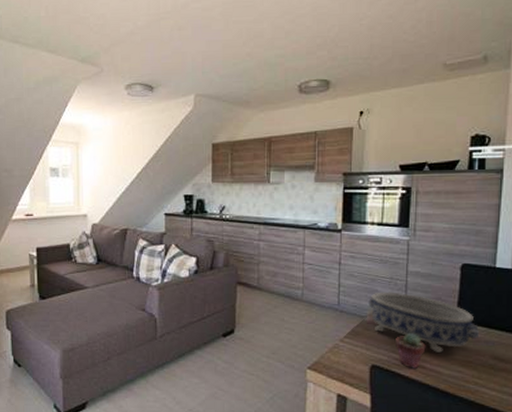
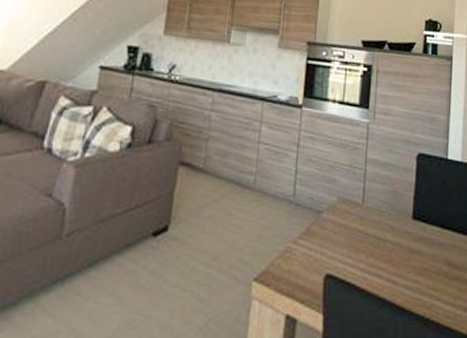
decorative bowl: present [369,292,480,353] -> none [326,181,434,258]
potted succulent: present [396,333,426,368] -> none [352,233,383,278]

